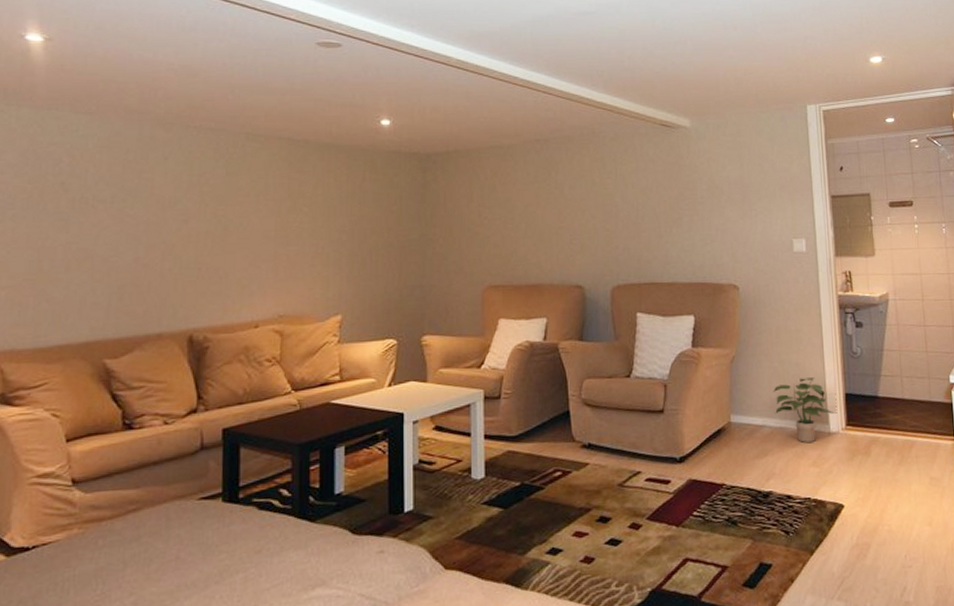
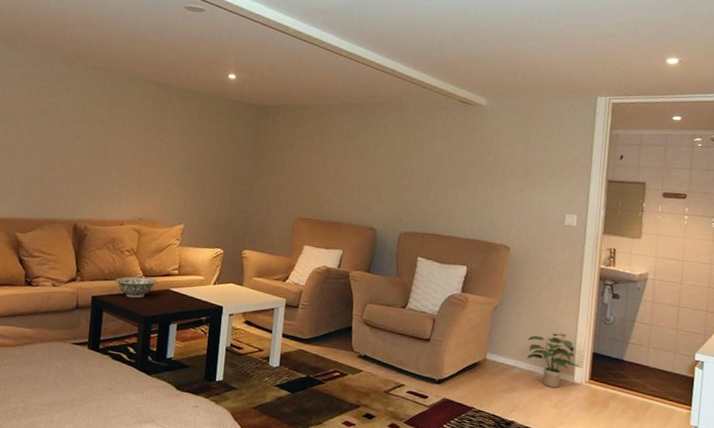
decorative bowl: none [252,391,312,423] -> present [114,276,157,299]

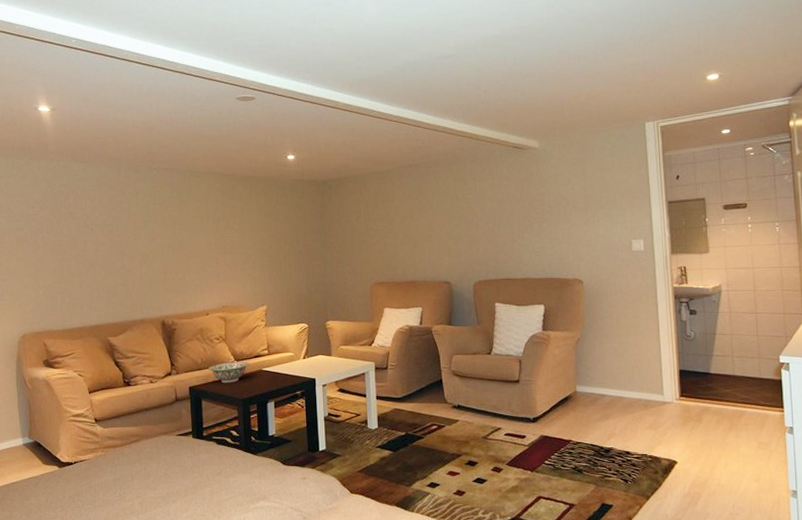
potted plant: present [527,333,580,389] -> none [613,356,668,410]

